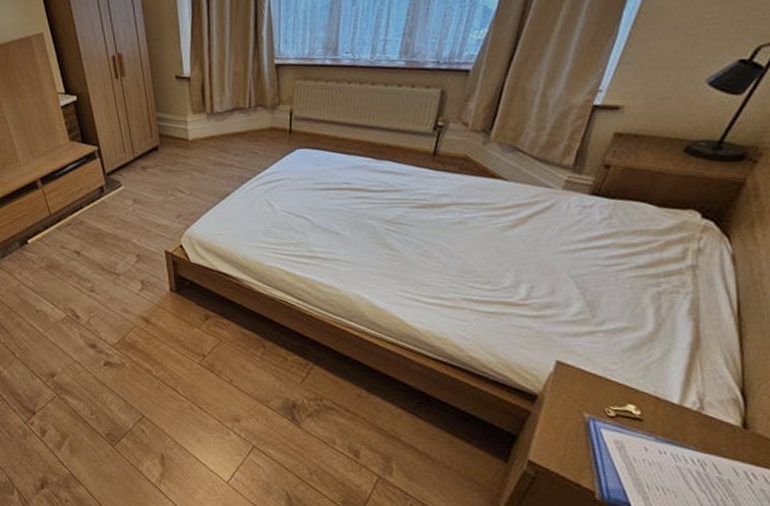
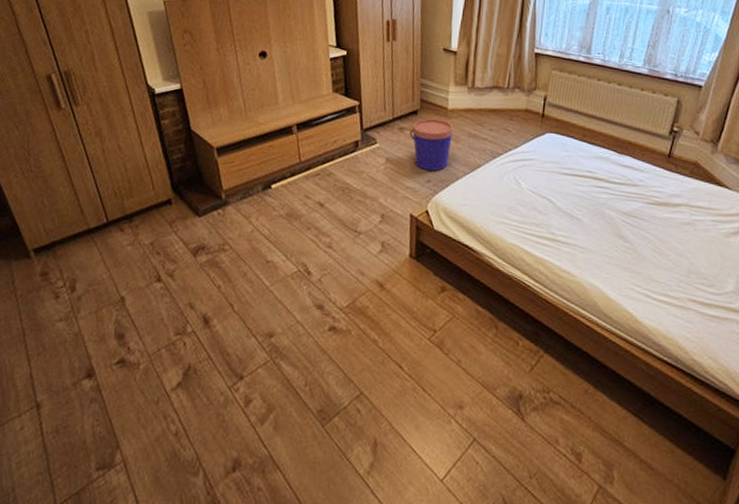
bucket: none [152,151,197,207] -> present [409,118,453,172]

